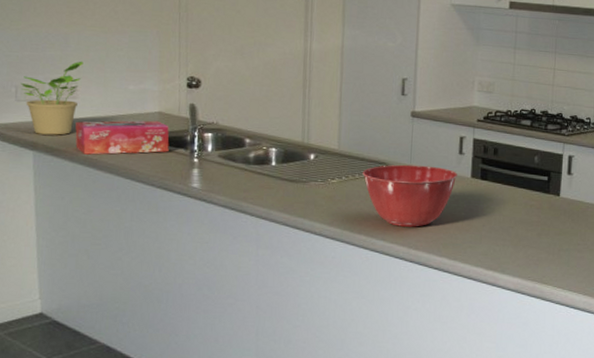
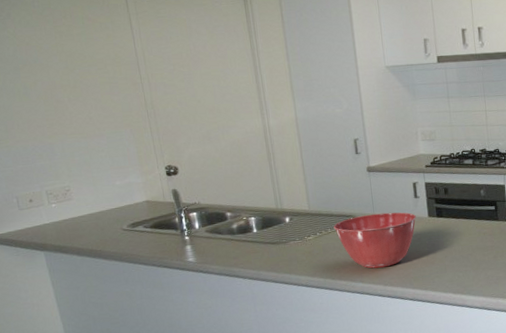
potted plant: present [20,61,84,135] -> none [20,166,74,236]
tissue box: present [75,120,169,155] -> none [76,208,162,248]

